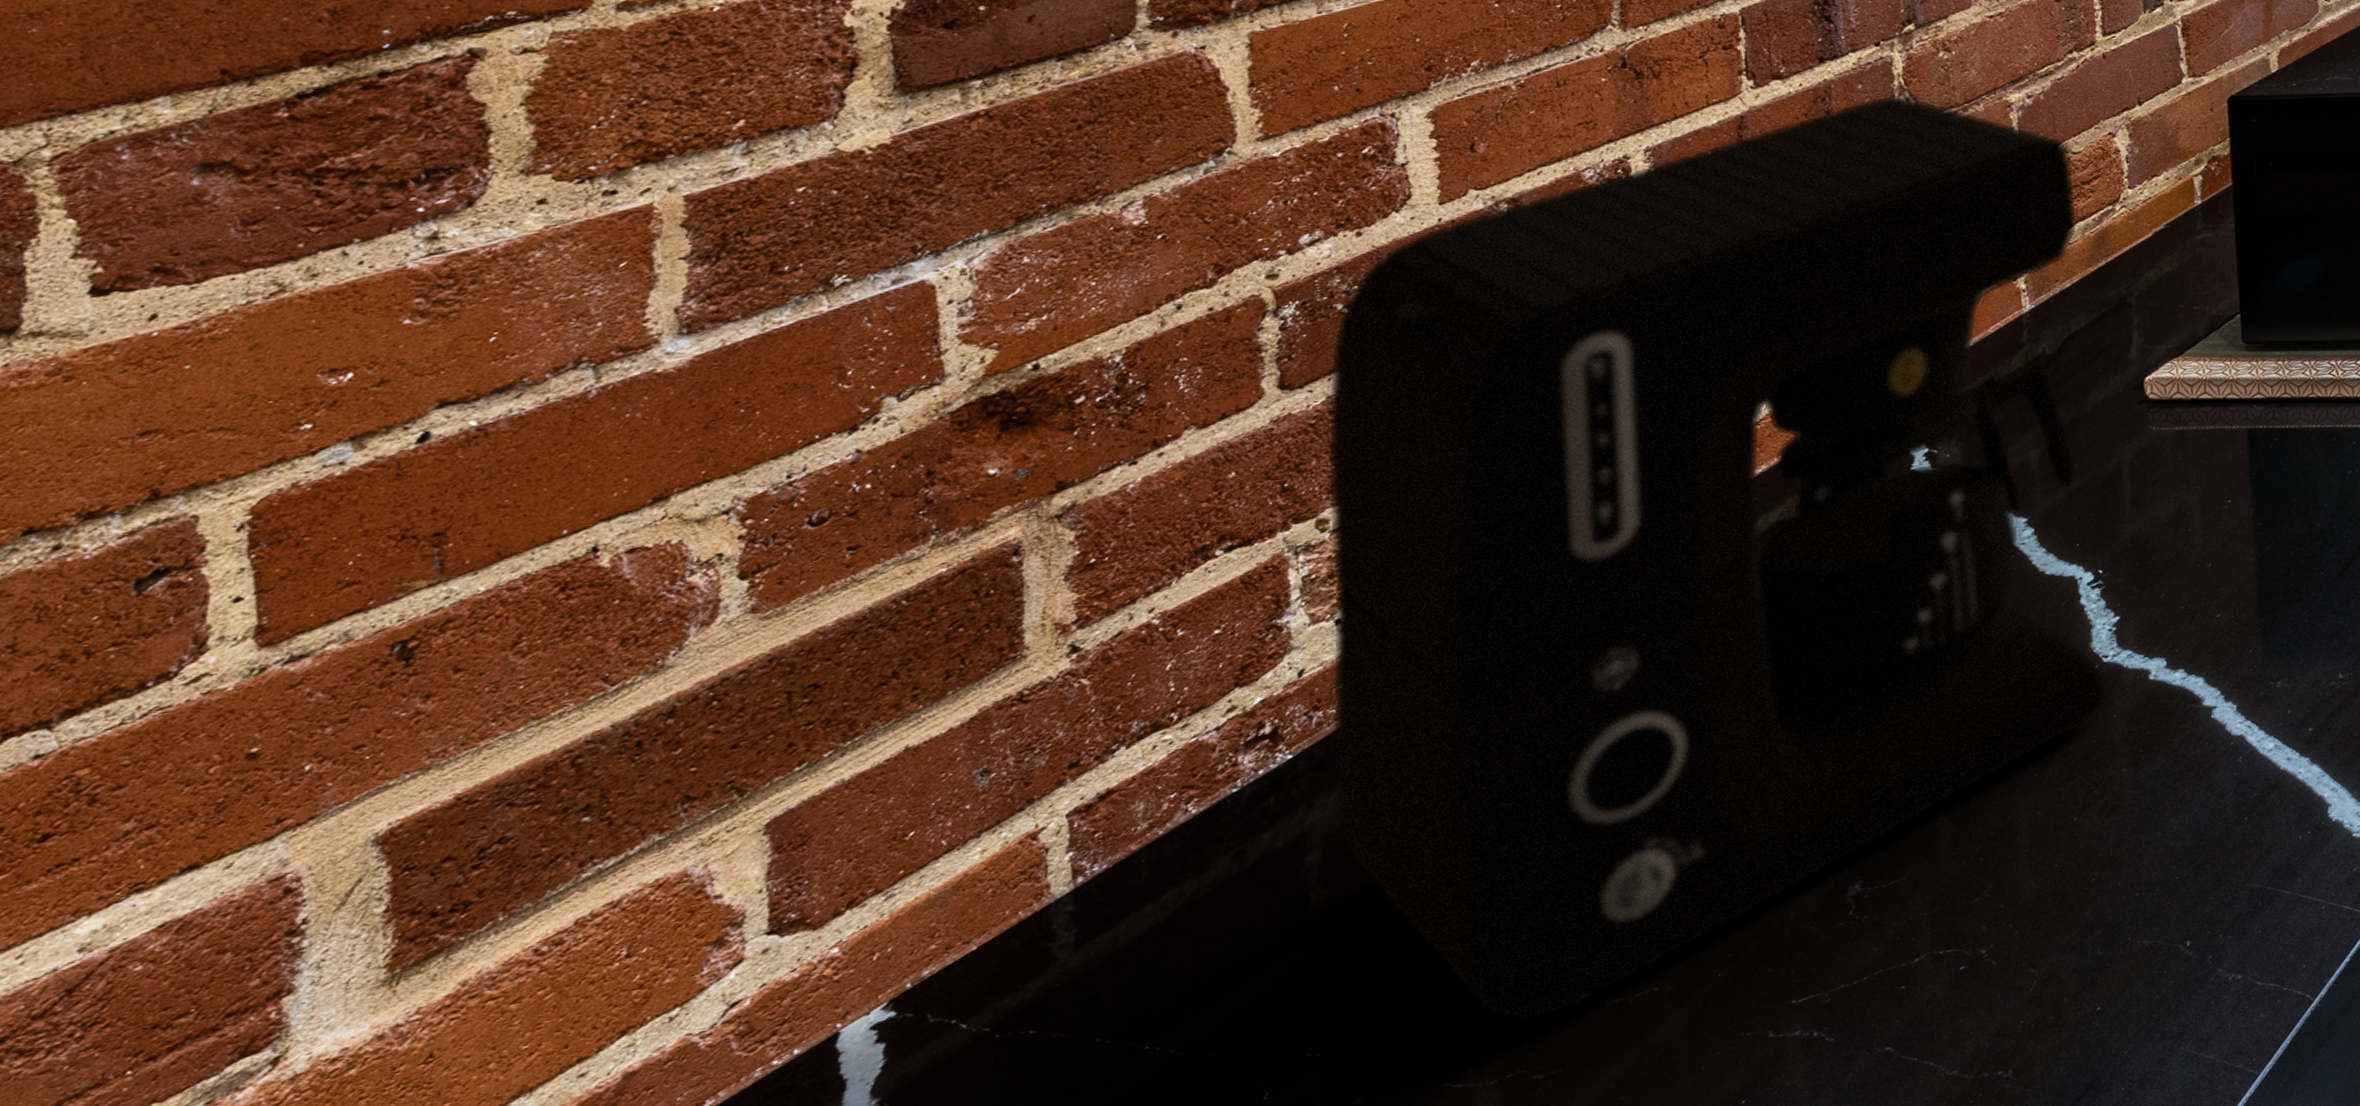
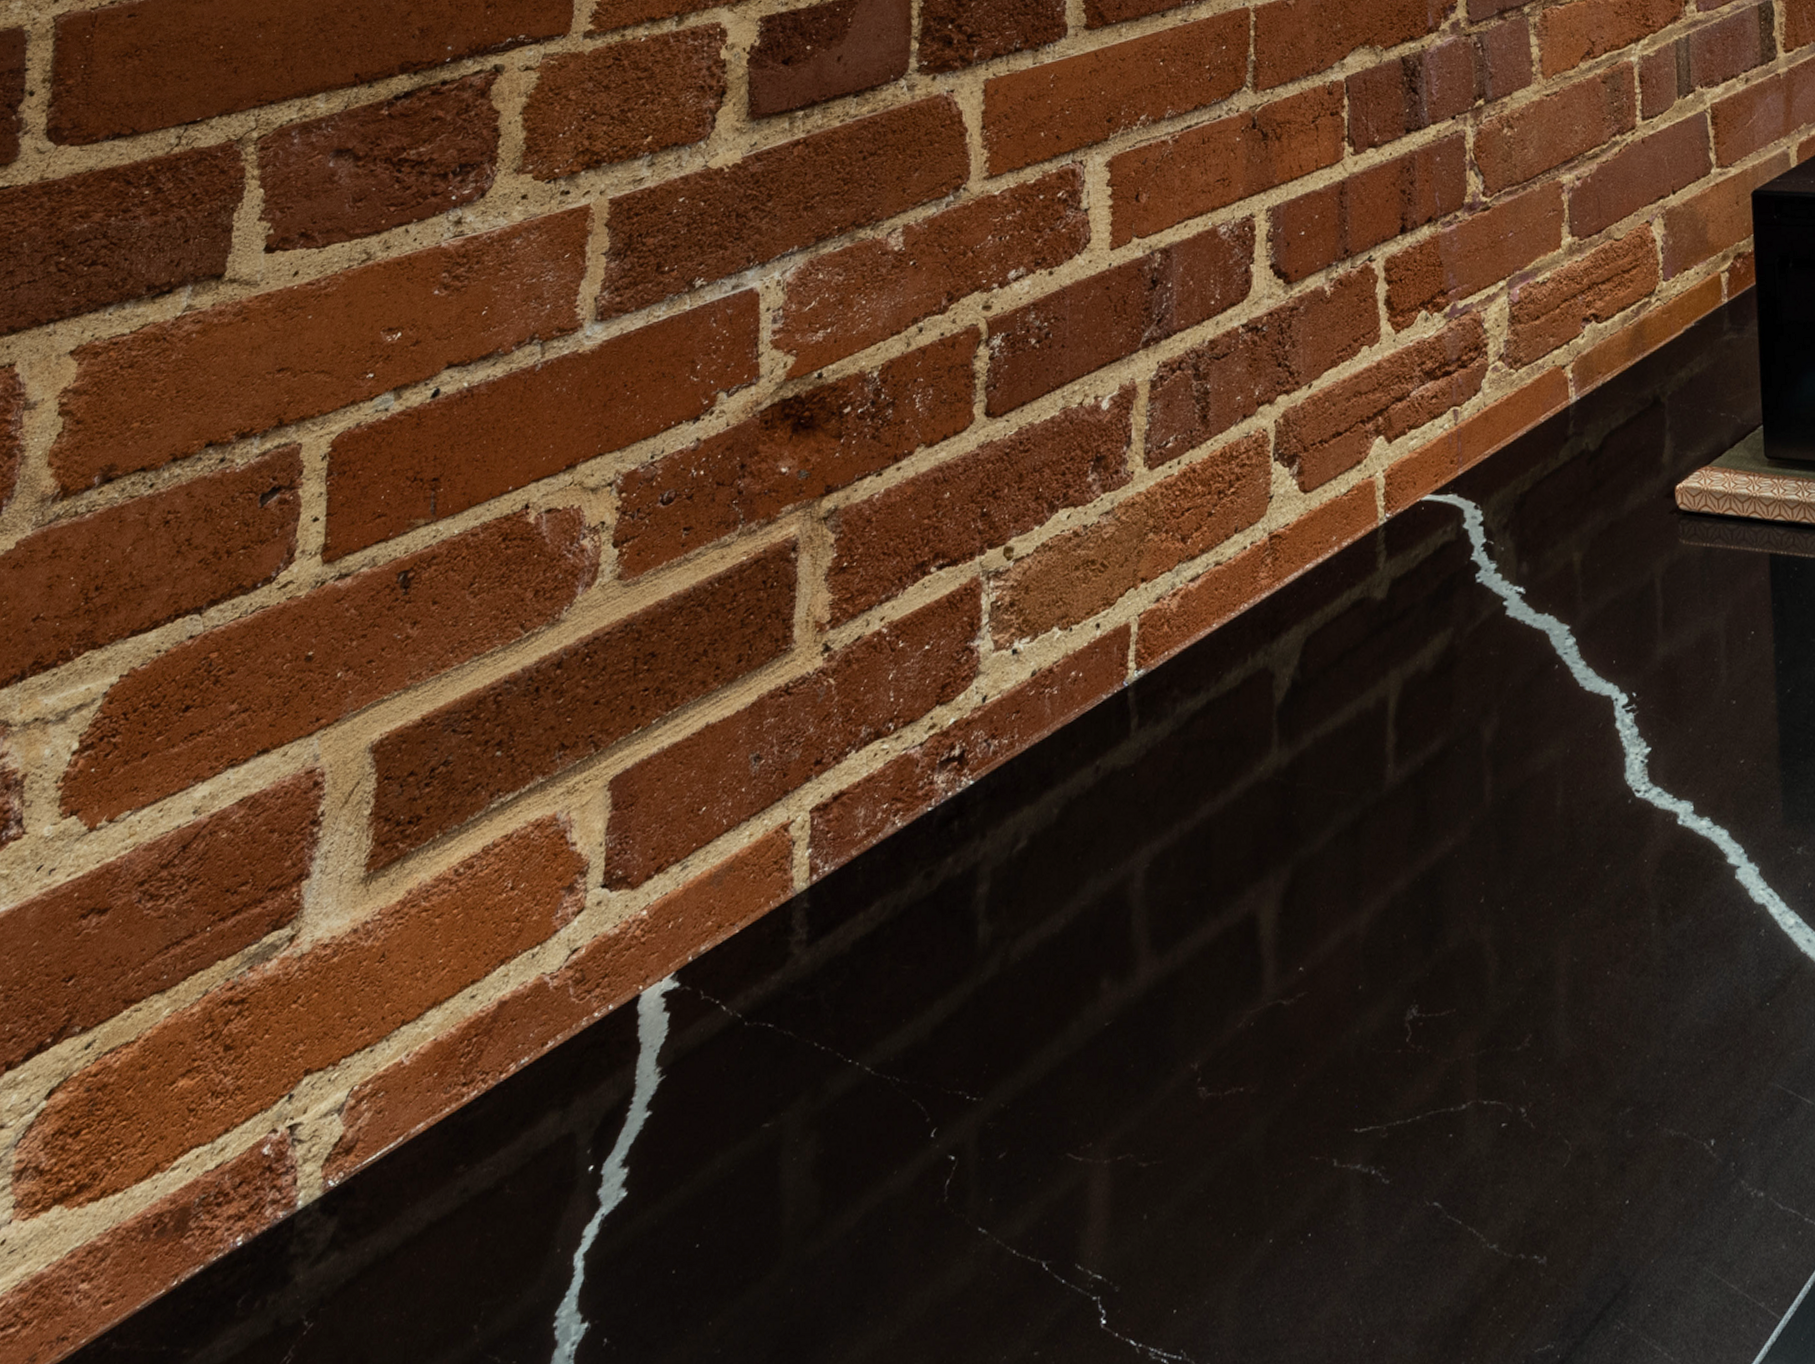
coffee maker: present [1326,92,2107,1023] -> none [1002,167,1639,1102]

